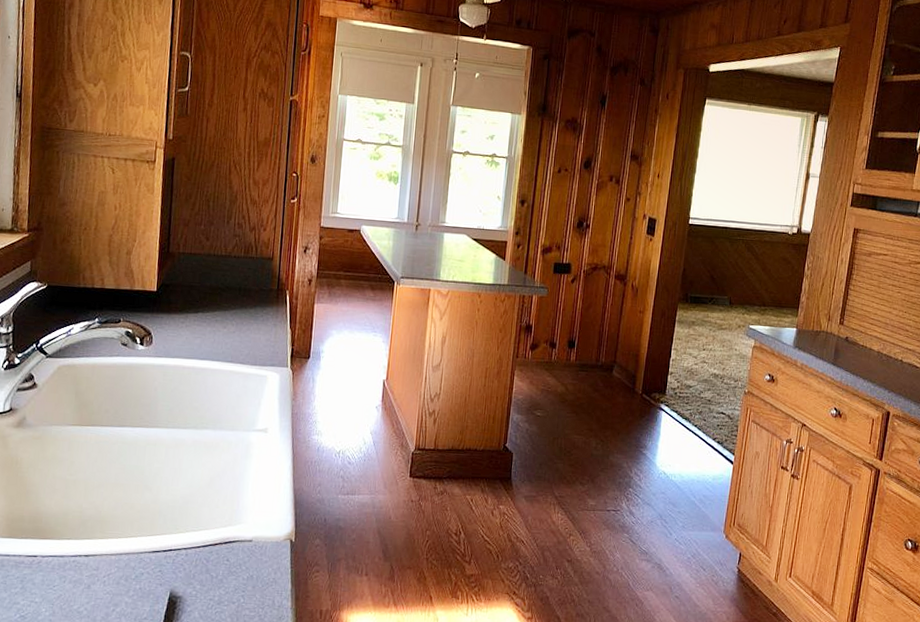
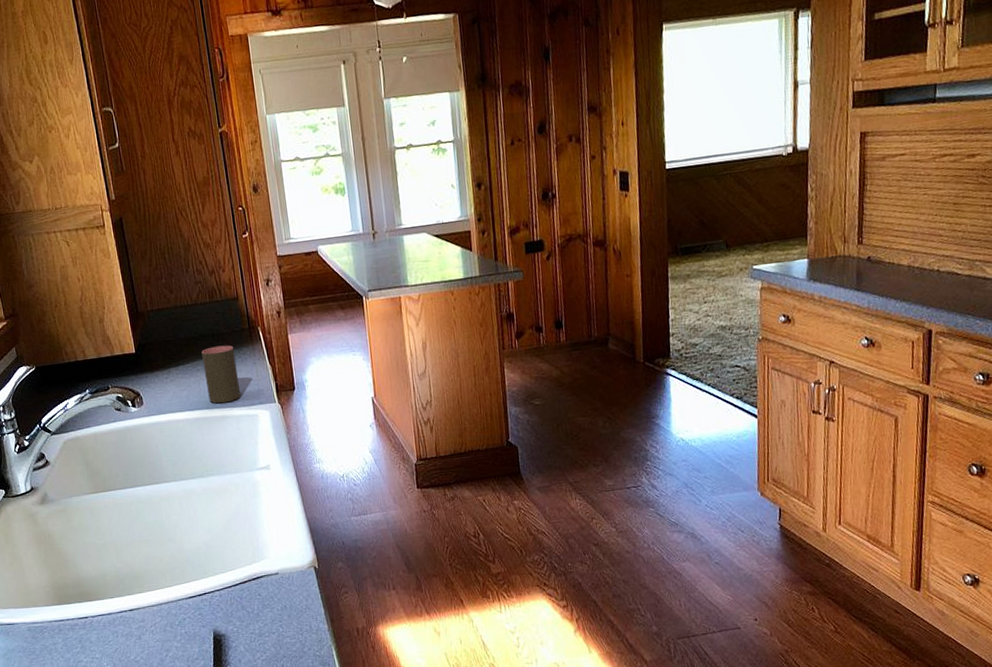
cup: none [221,300,258,359] -> present [201,345,241,404]

